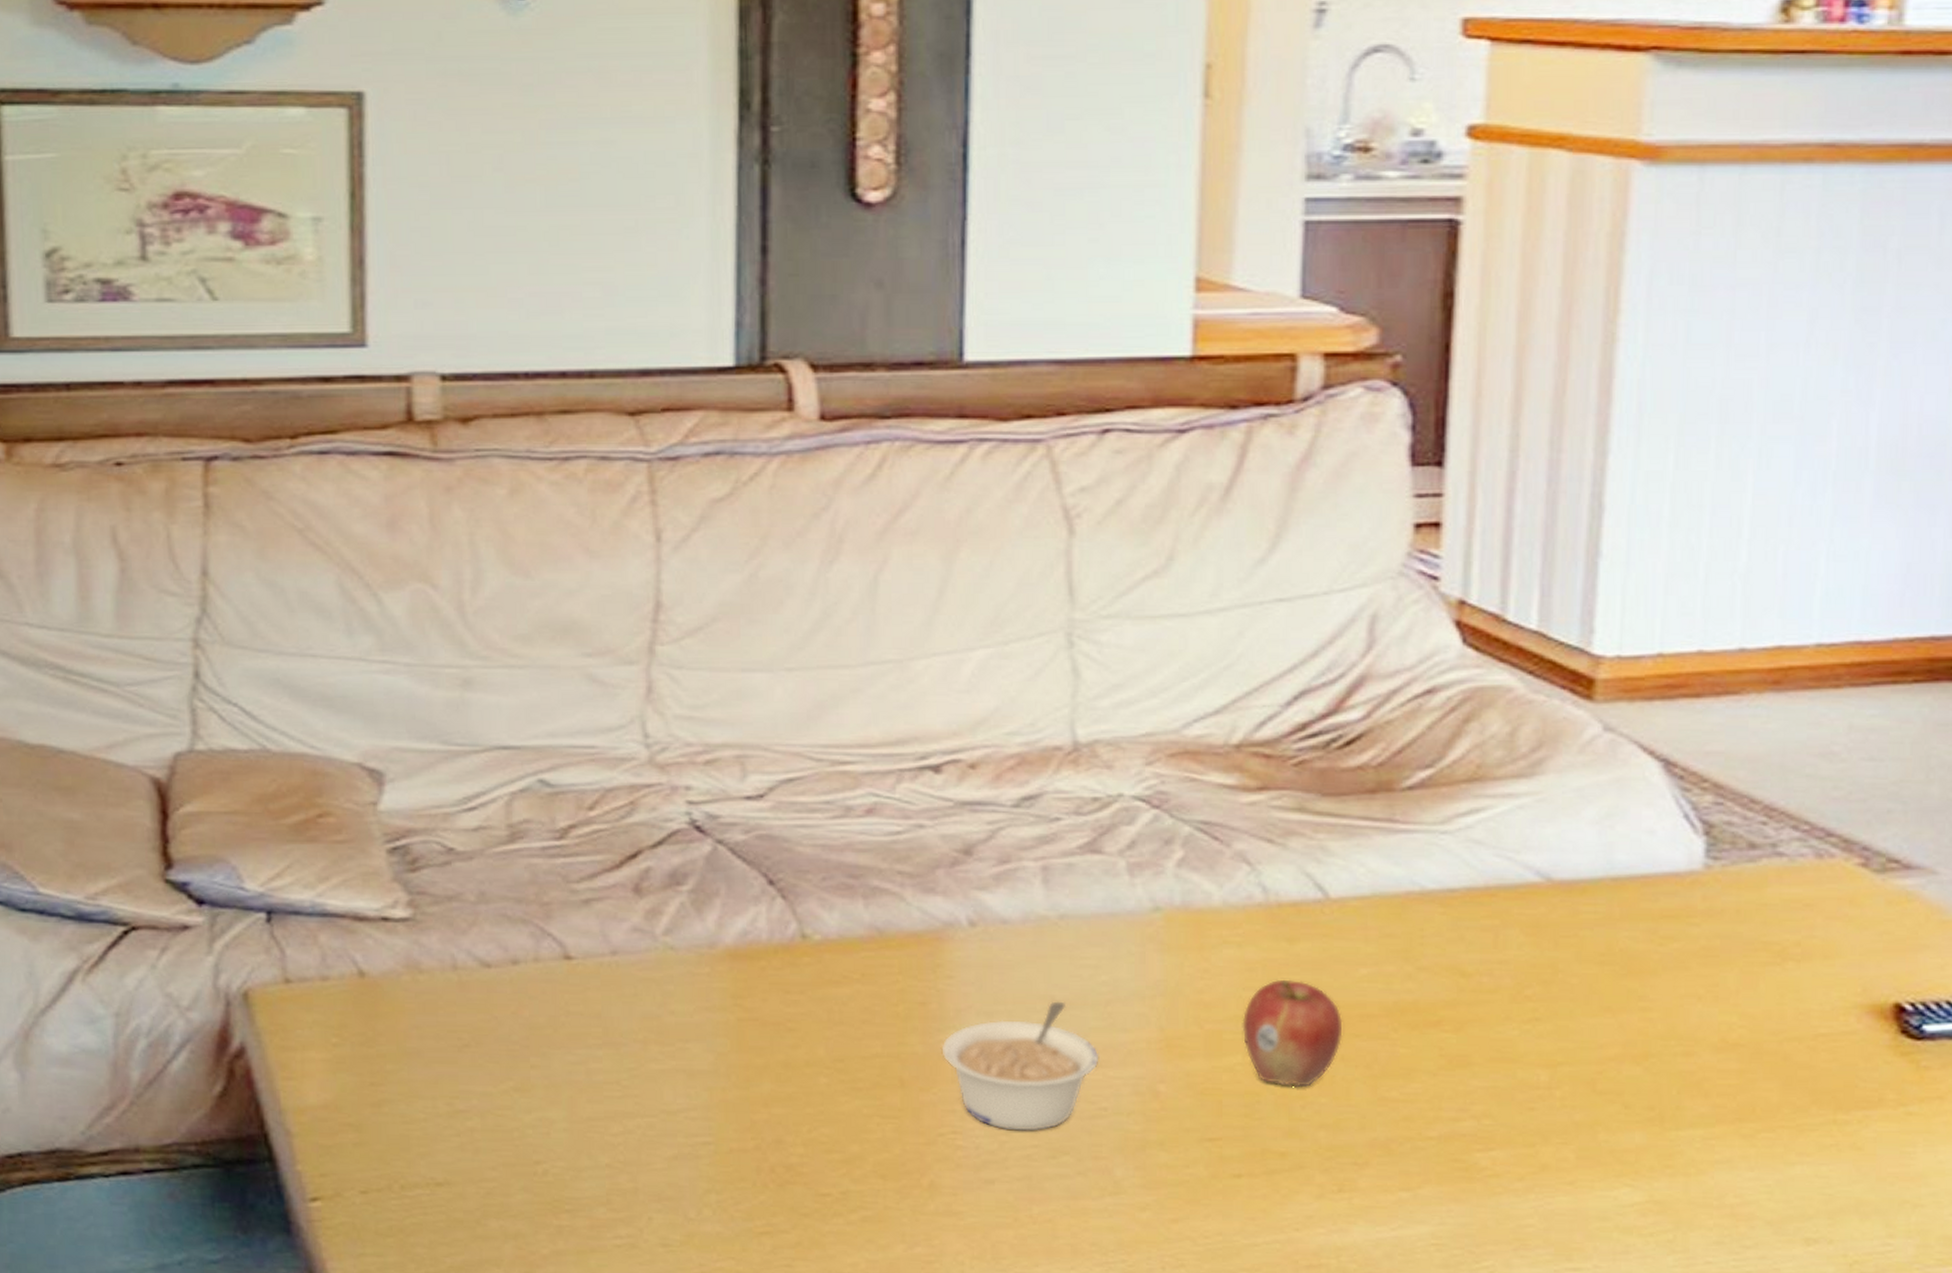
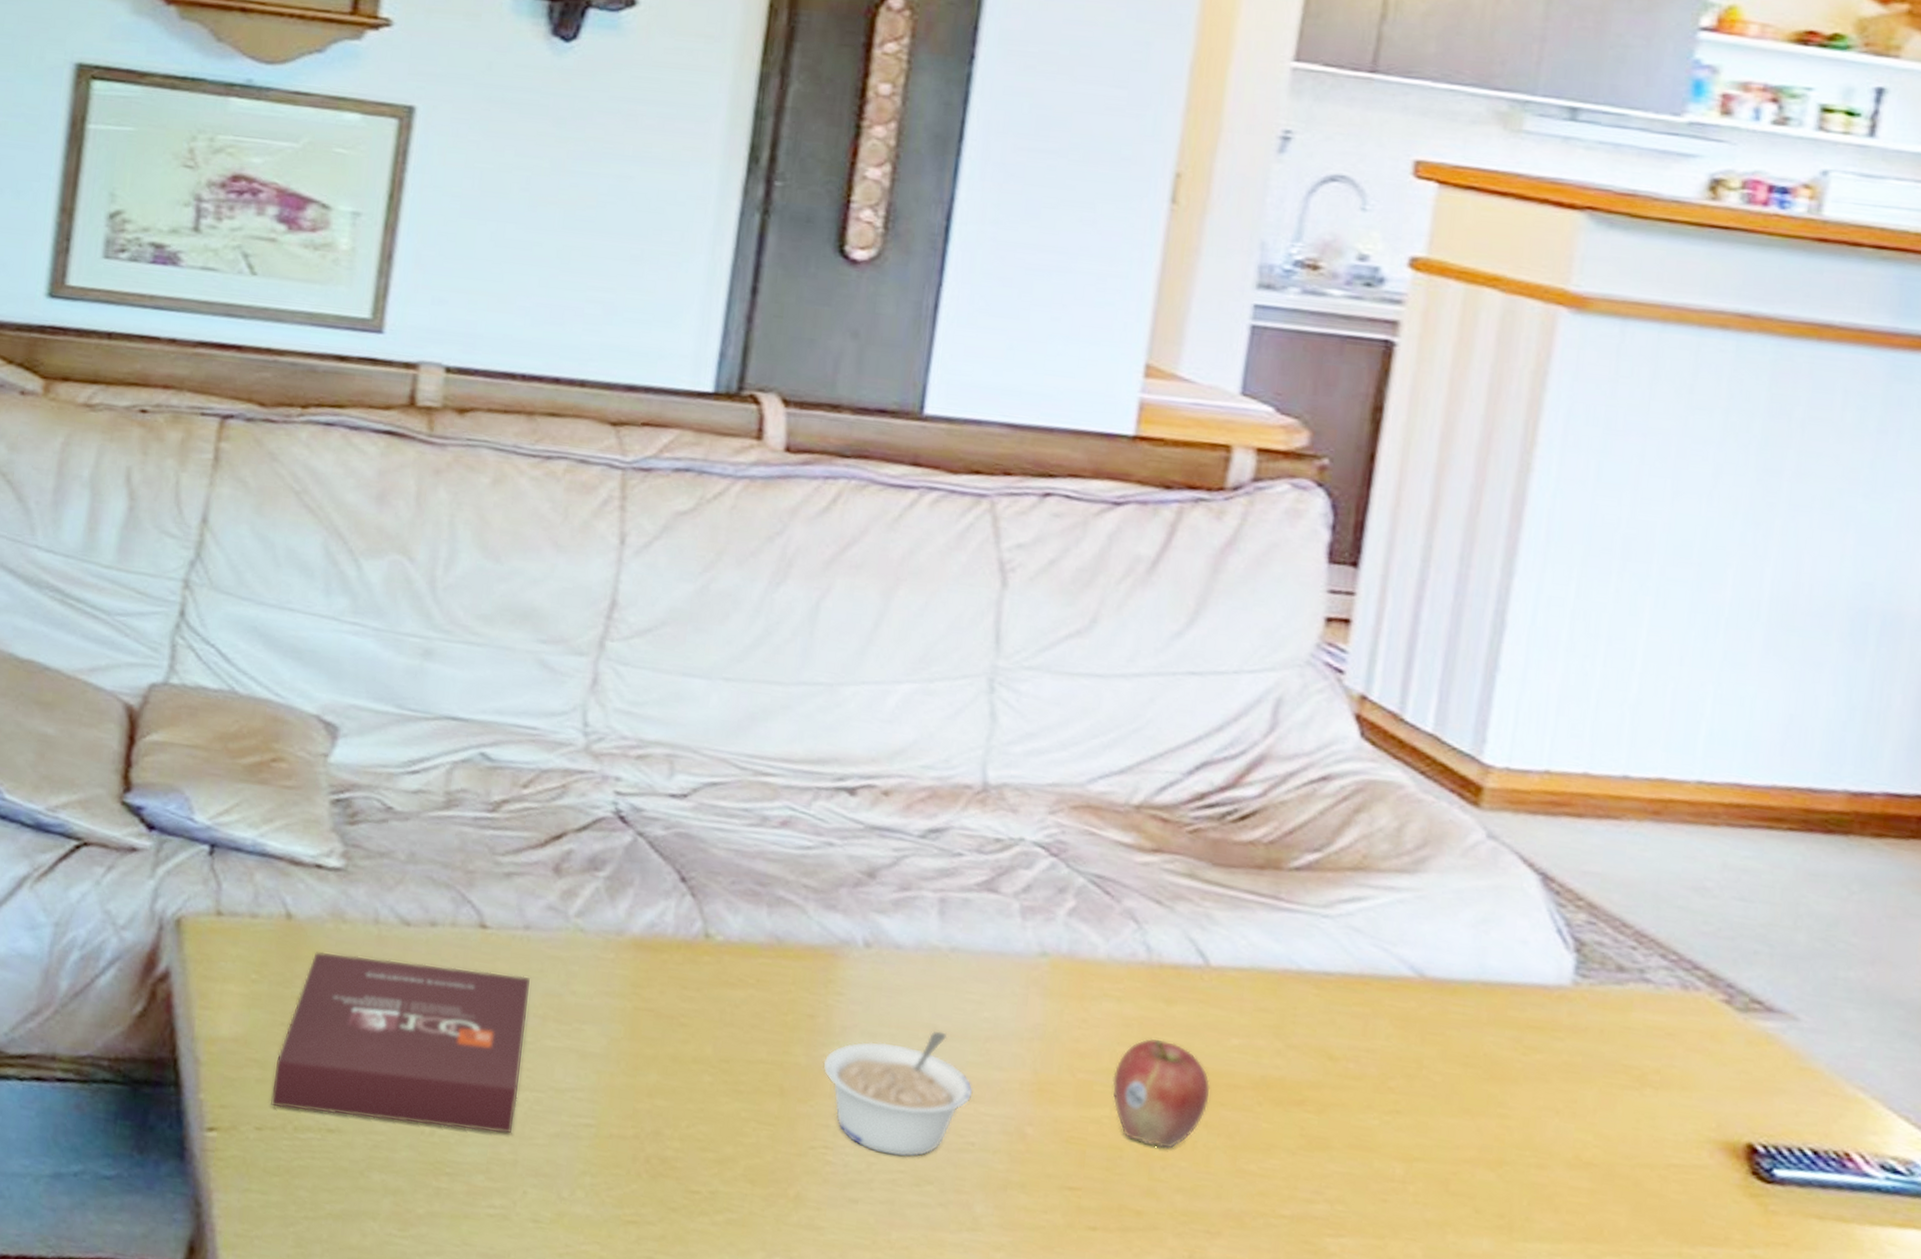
book: none [371,1002,629,1169] -> present [271,951,530,1134]

